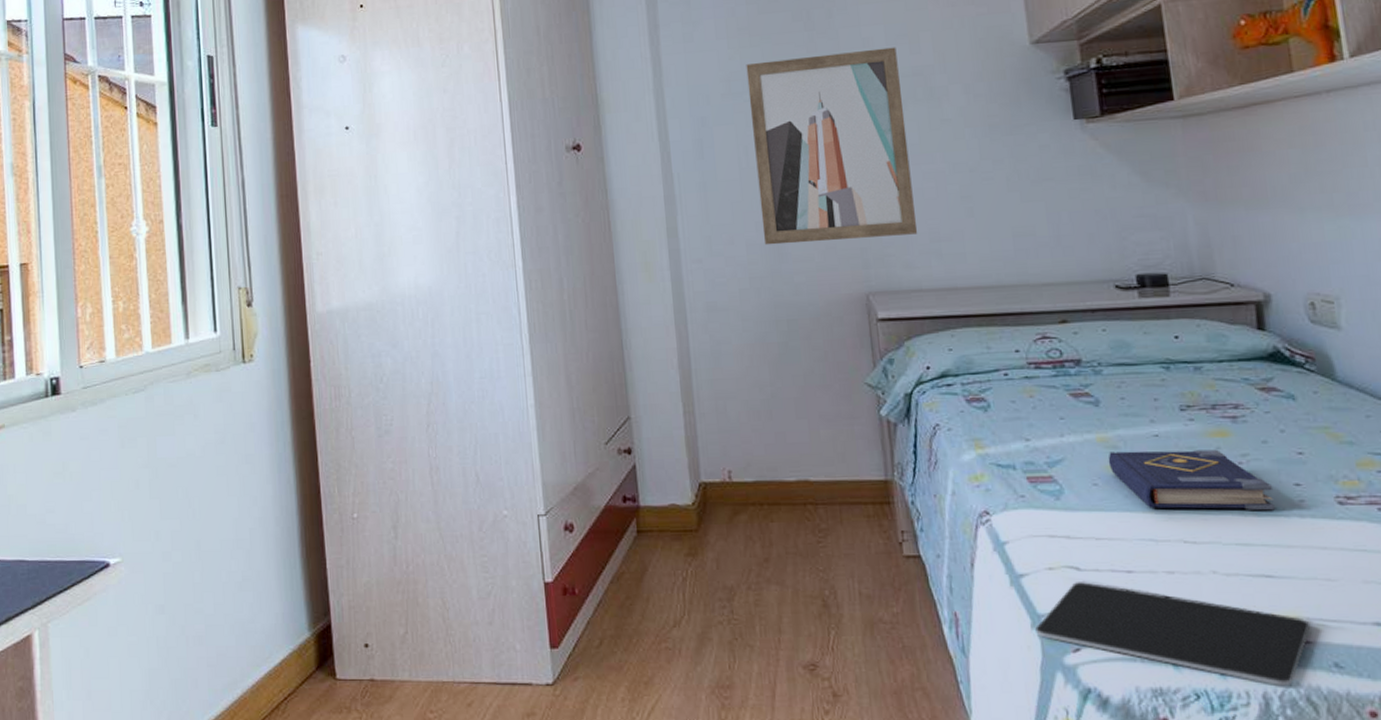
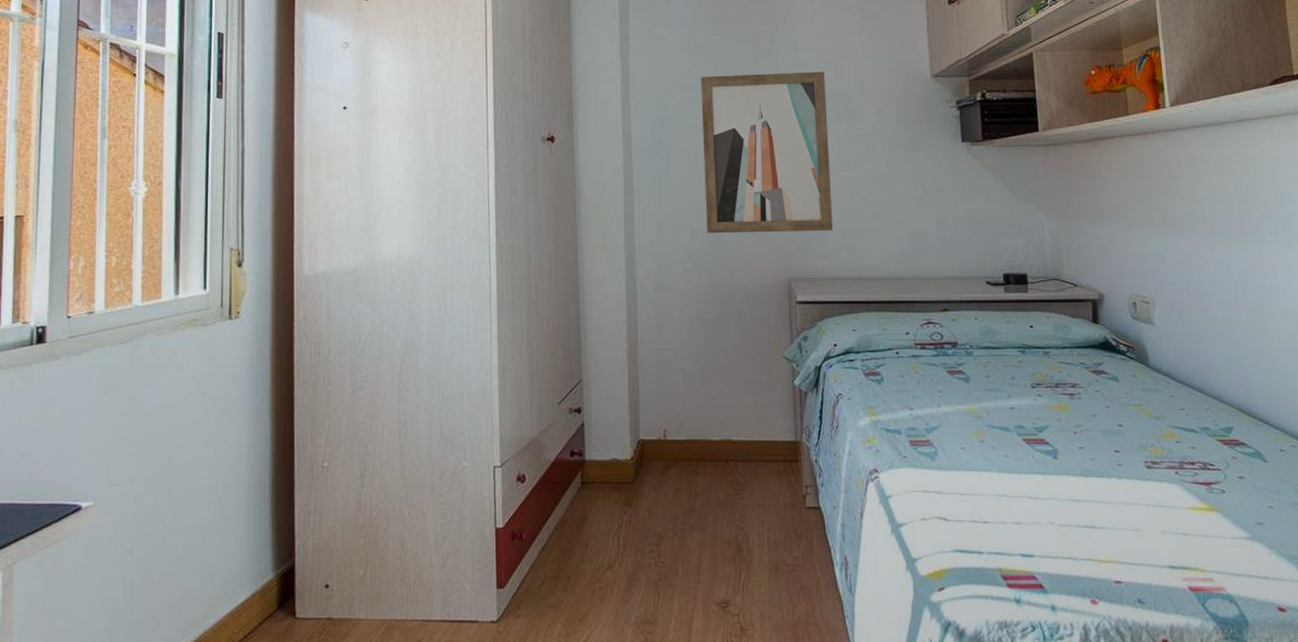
tablet: present [1035,582,1311,685] -> none [909,531,1122,618]
book: present [1108,449,1276,511] -> none [974,420,1100,473]

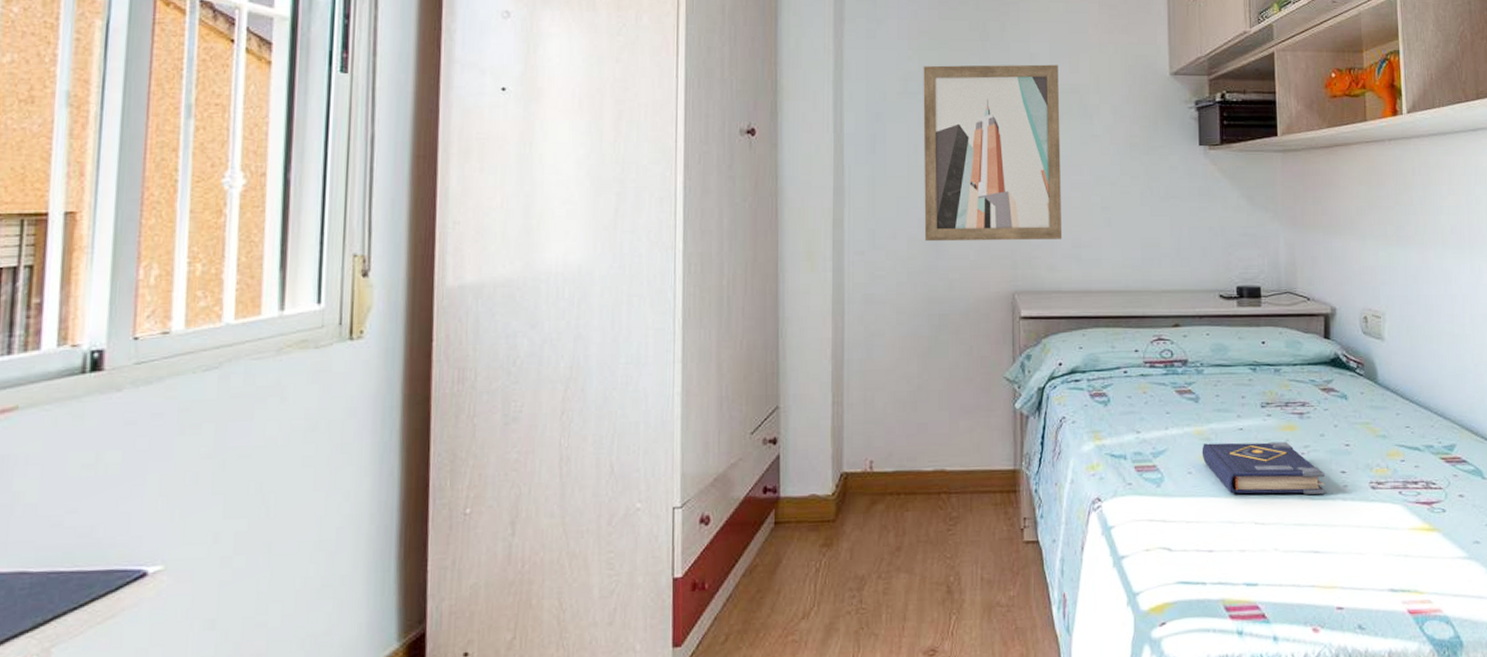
book: none [974,420,1100,473] -> present [1201,441,1326,495]

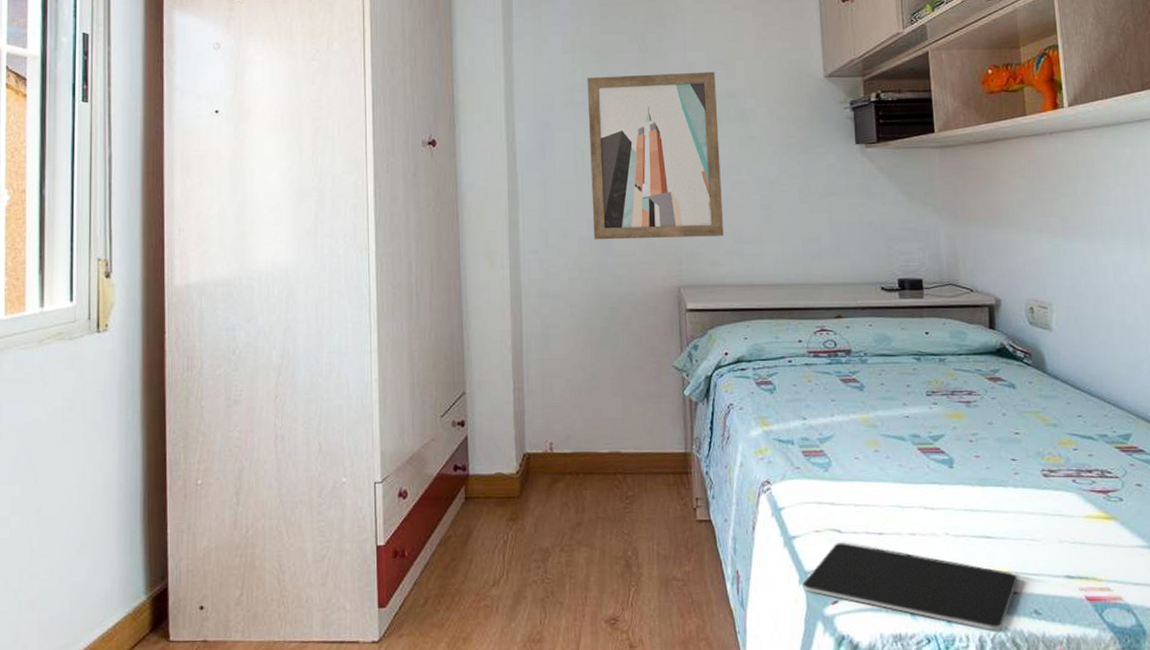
tablet: none [1131,561,1344,647] -> present [802,543,1018,630]
book: present [1201,441,1326,495] -> none [868,429,996,482]

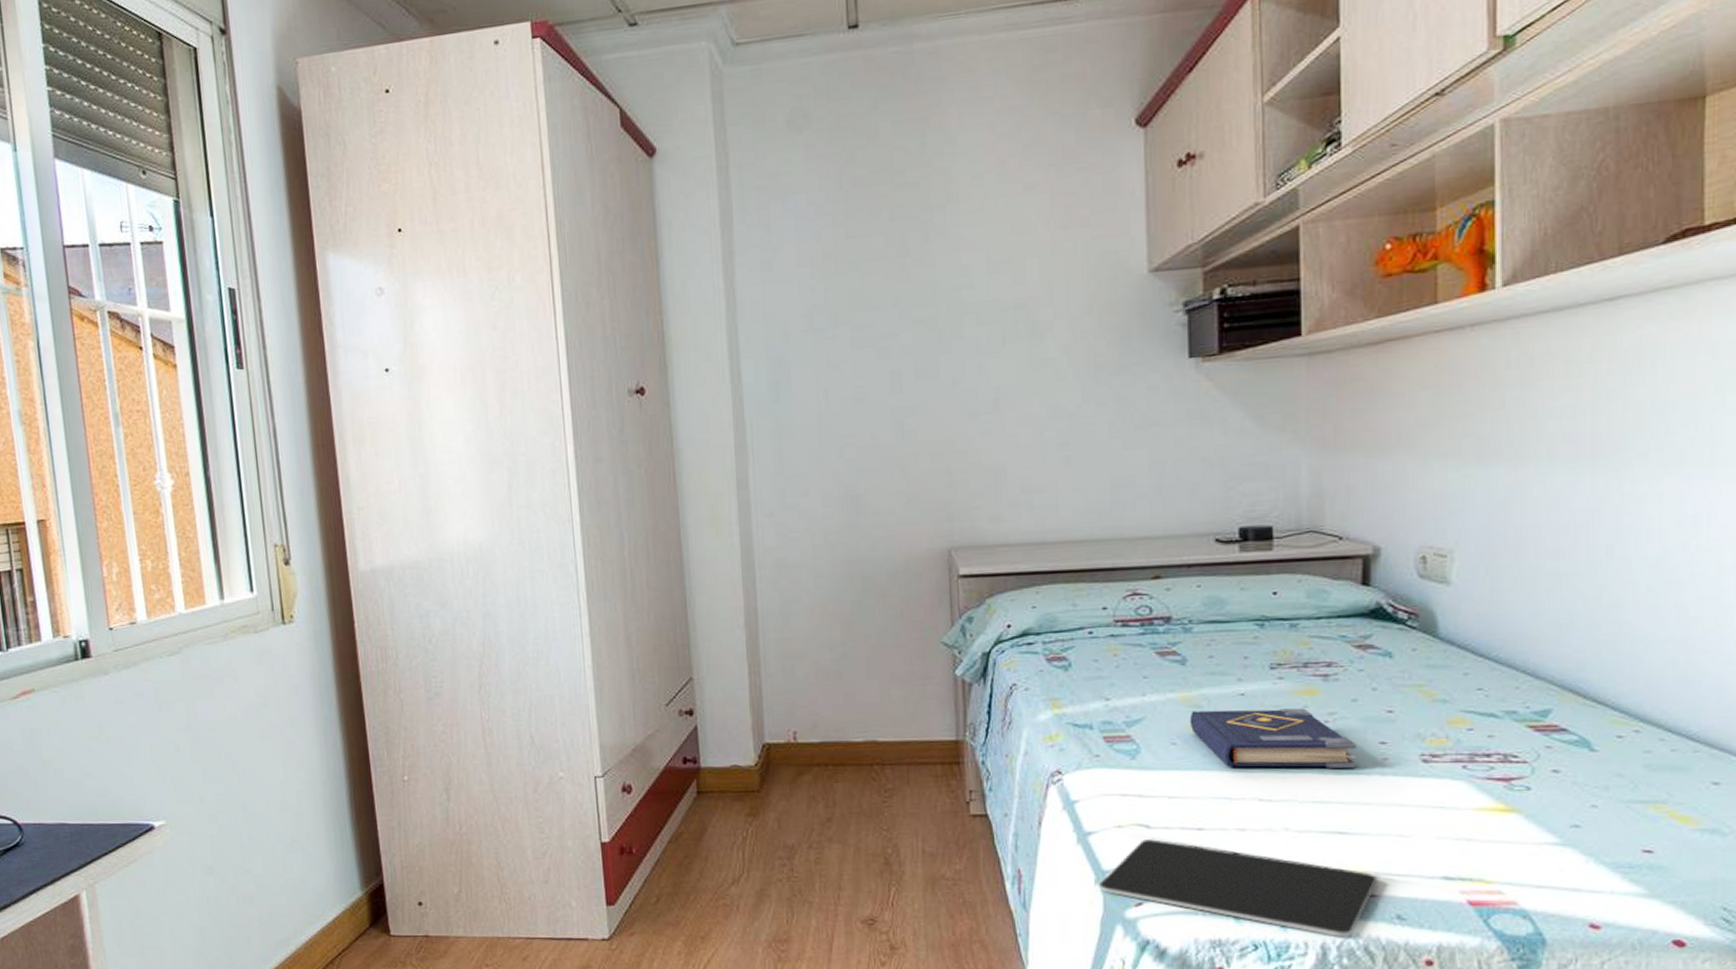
wall art: present [587,71,724,240] -> none [830,276,1009,498]
book: none [868,429,996,482] -> present [1189,708,1358,769]

